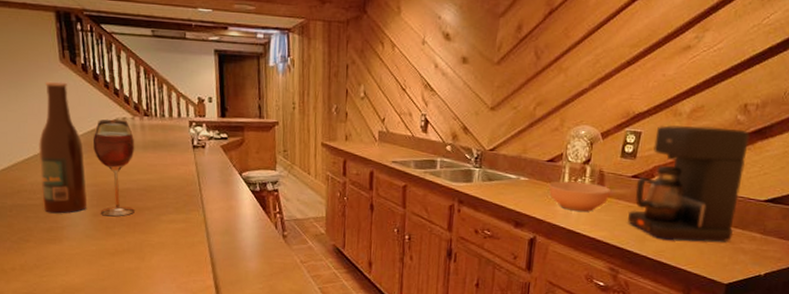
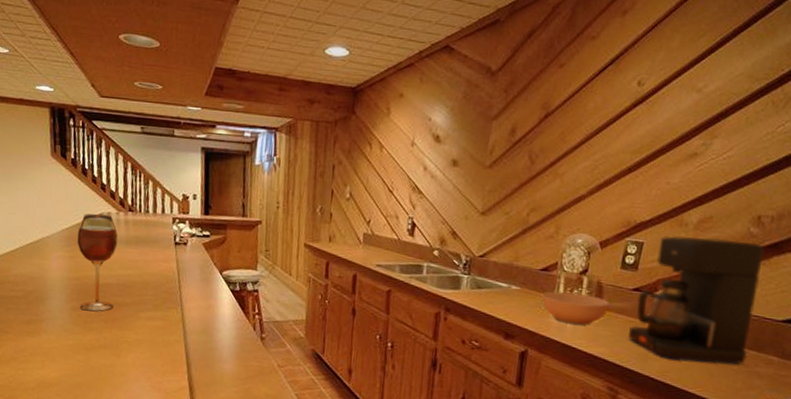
beer bottle: present [39,81,88,213] -> none [23,174,69,307]

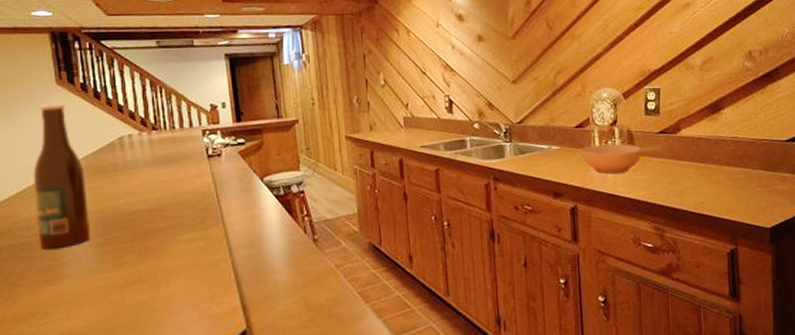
beer bottle: none [23,174,69,307] -> present [33,104,91,249]
wineglass: present [76,213,118,312] -> none [95,137,146,245]
coffee maker: present [628,236,765,364] -> none [662,75,766,191]

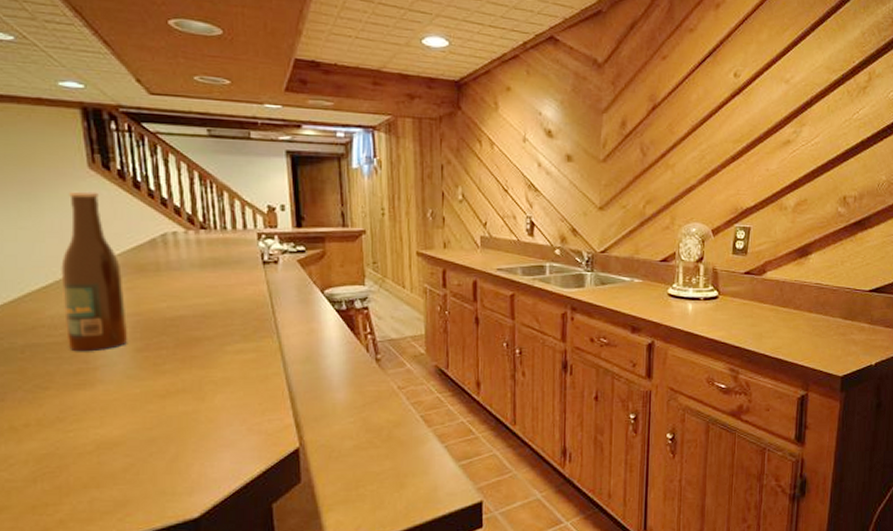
bowl: present [581,144,643,174] -> none [664,281,726,312]

